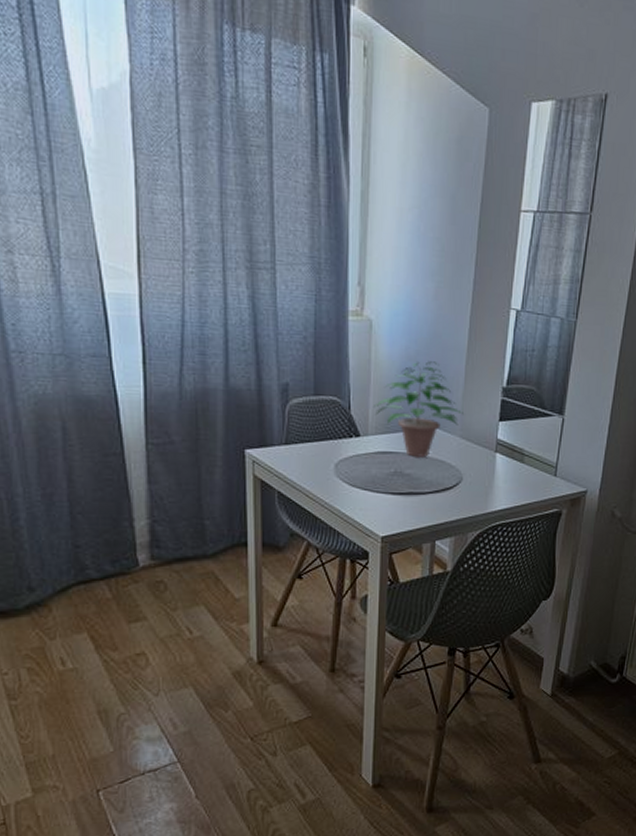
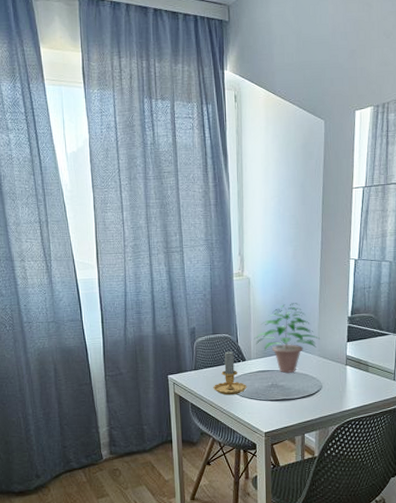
candle: none [311,420,360,484] -> present [213,350,247,396]

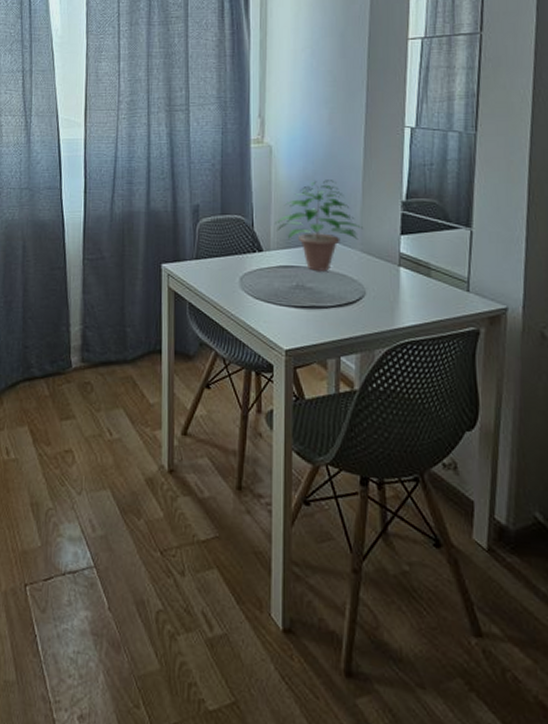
candle: present [213,350,247,396] -> none [218,237,263,296]

